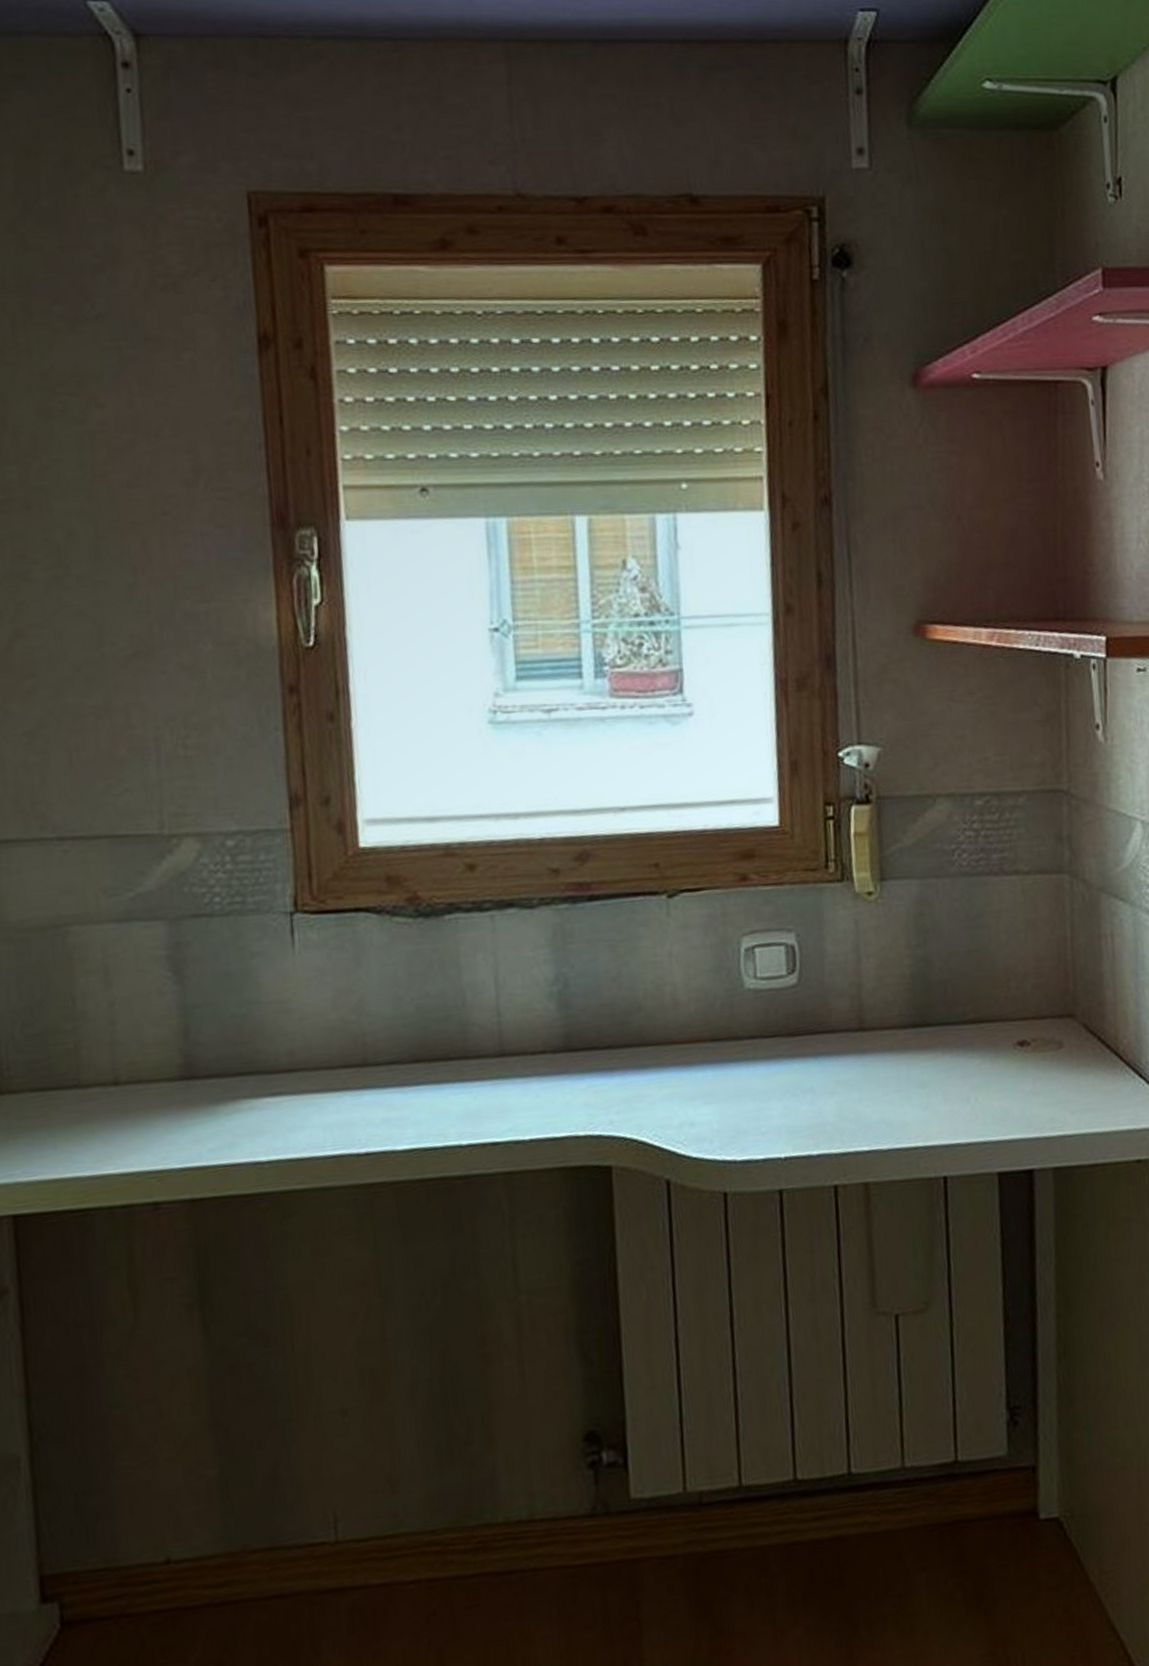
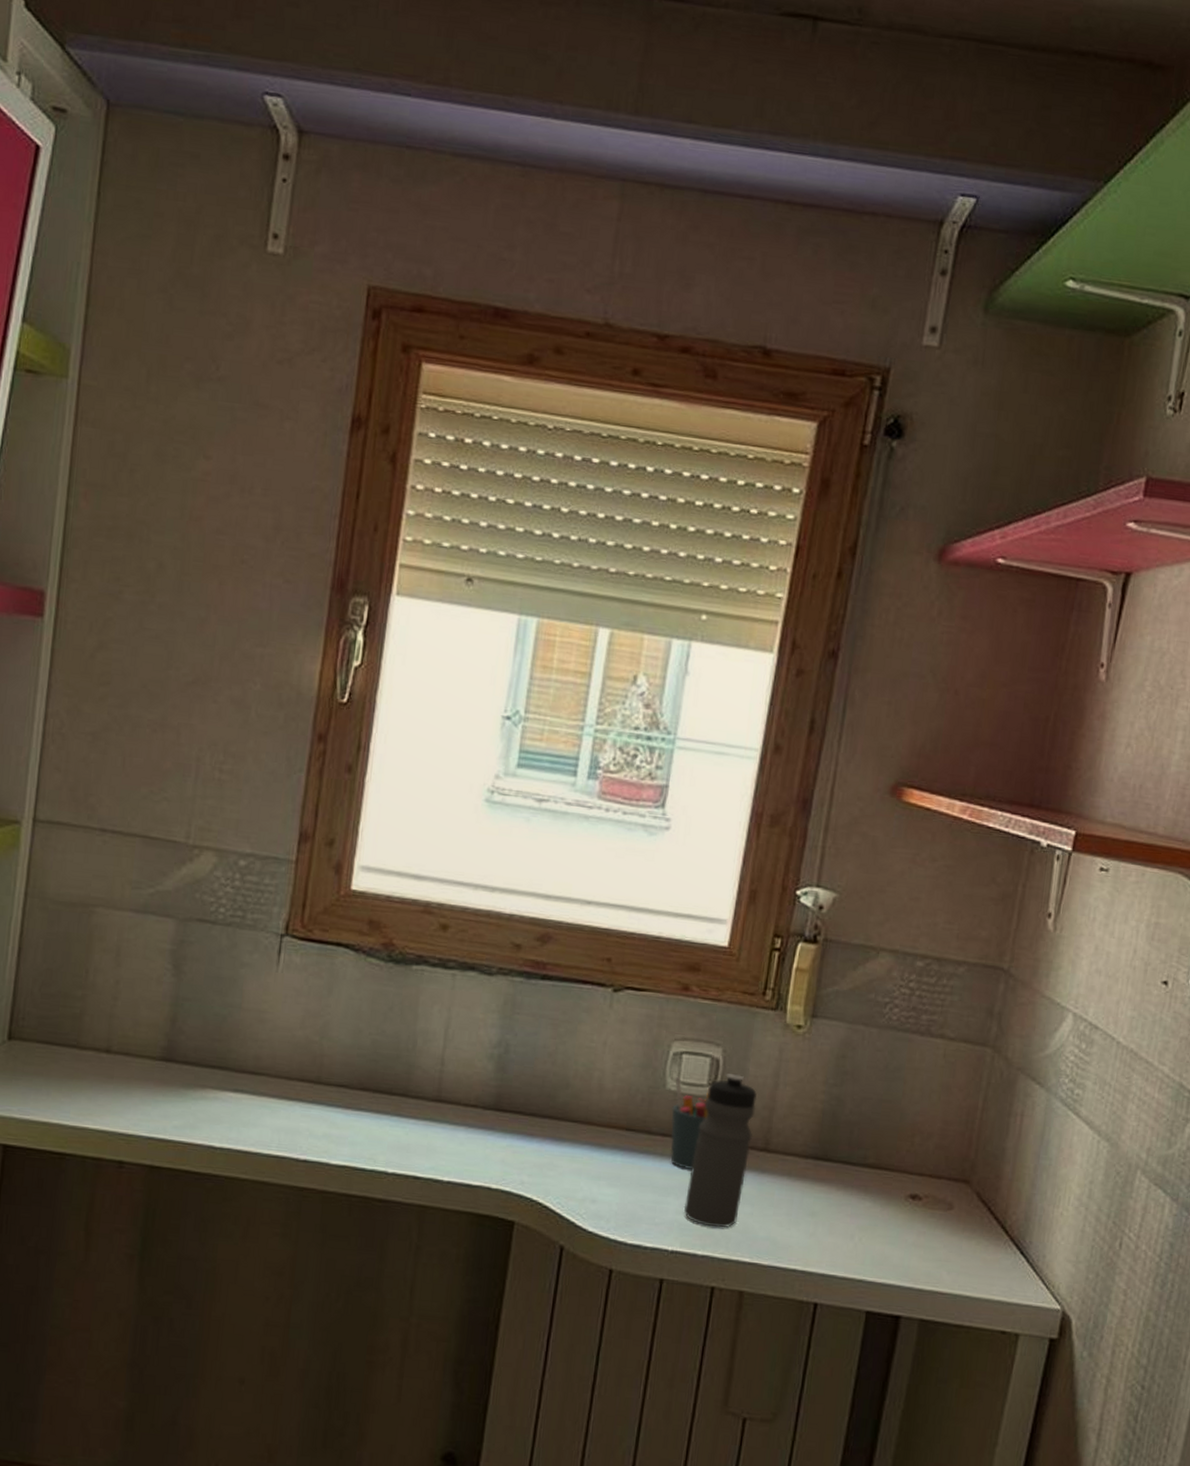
pen holder: none [752,972,794,1068] -> present [670,1076,710,1169]
water bottle: none [786,957,847,1124] -> present [683,1074,757,1228]

